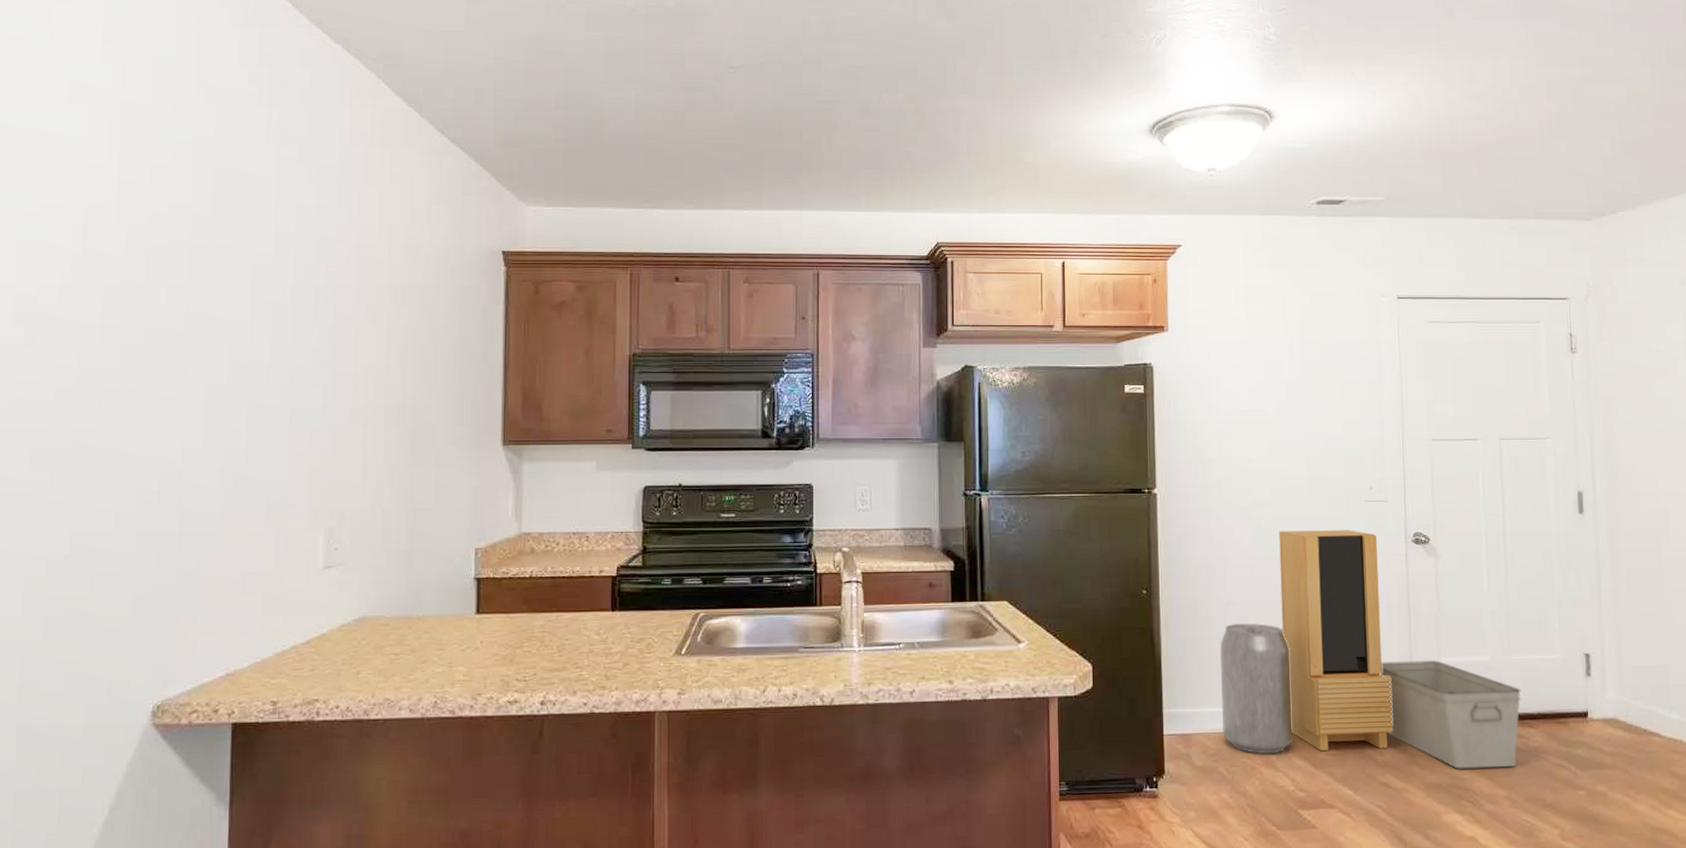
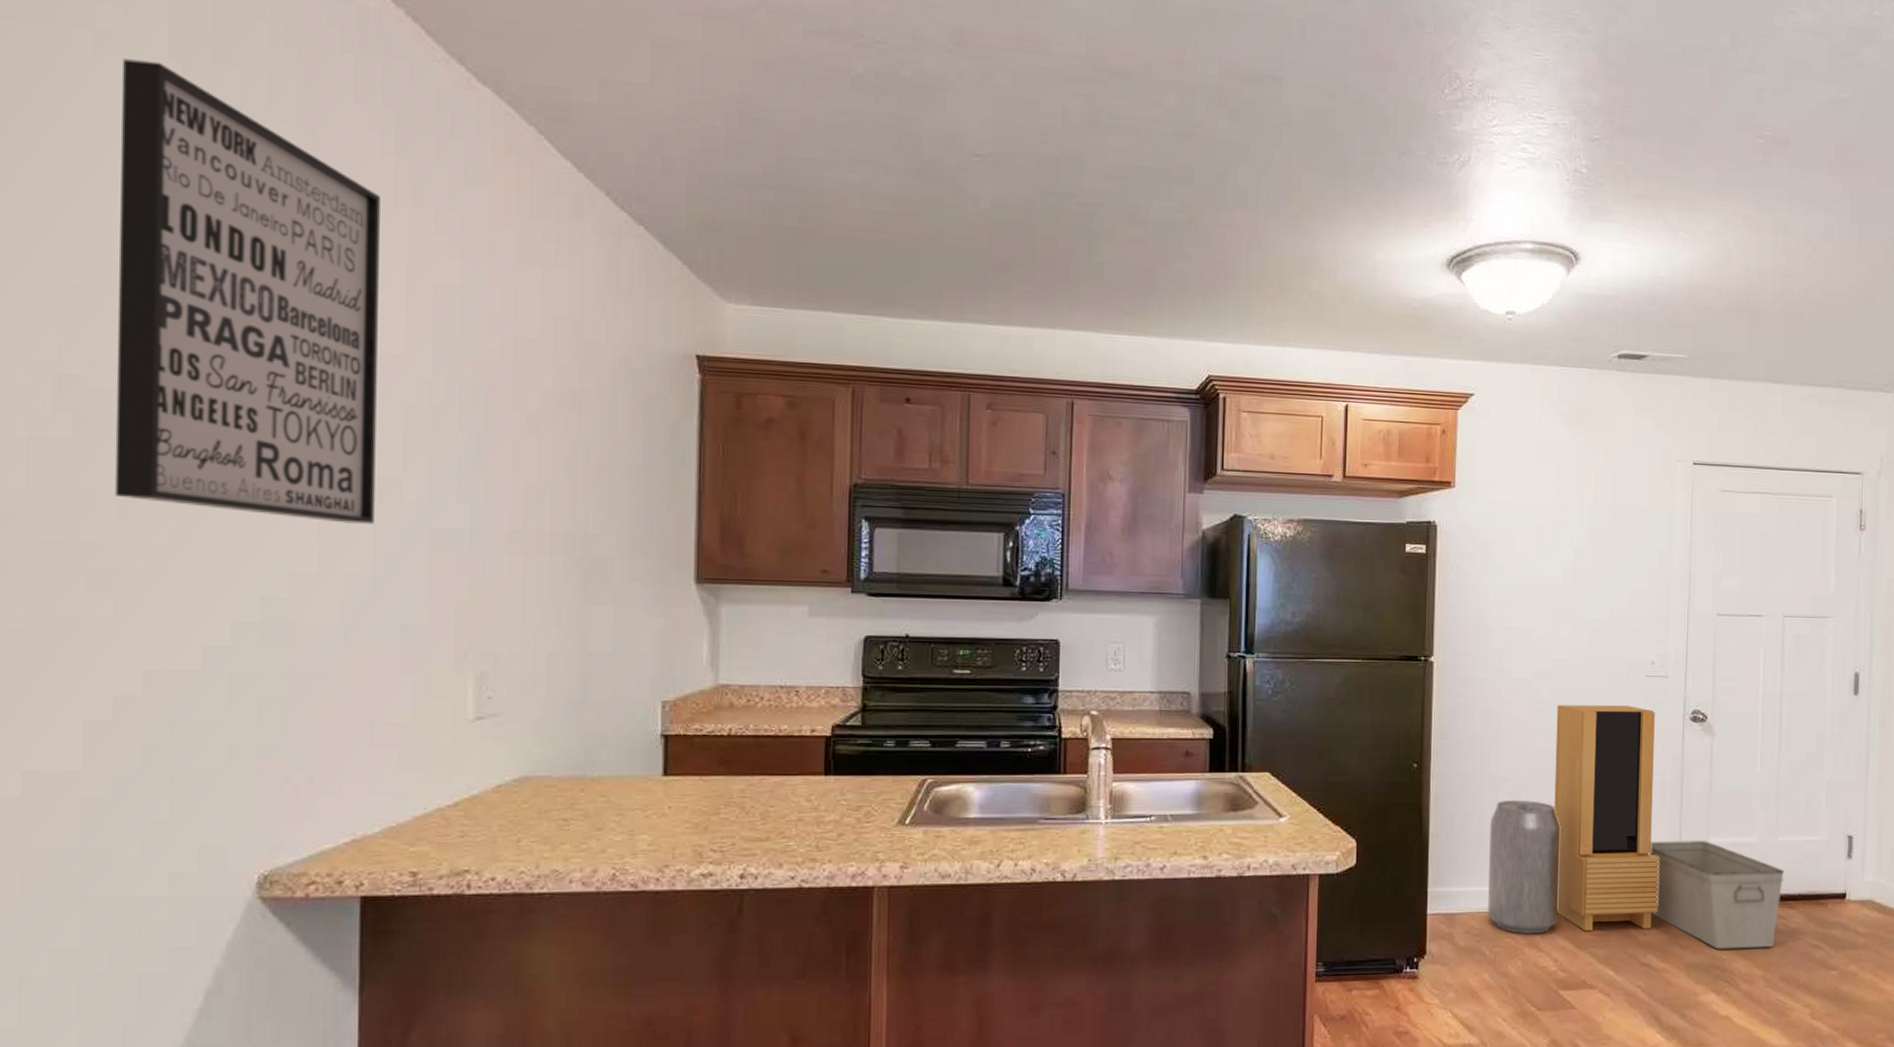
wall art: none [53,46,256,406] -> present [114,58,380,524]

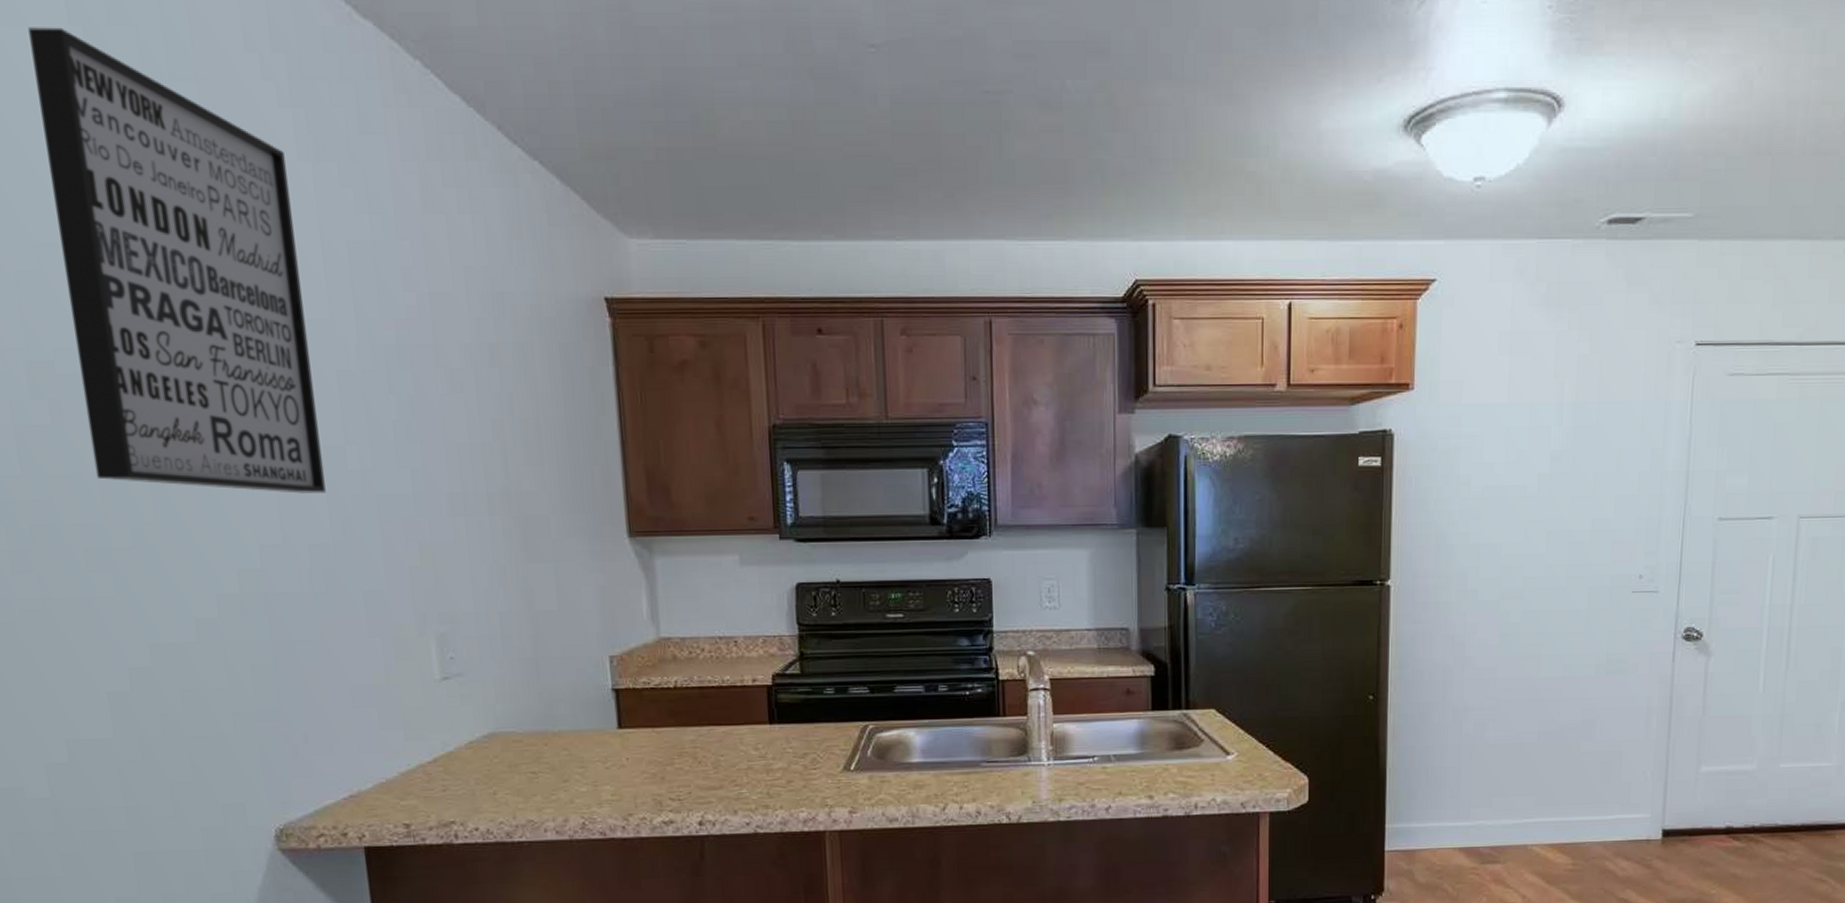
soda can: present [1487,799,1561,935] -> none [1449,730,1532,871]
storage cabinet: present [1554,705,1659,931] -> none [1524,625,1642,866]
storage bin: present [1648,840,1784,949] -> none [1630,768,1786,884]

